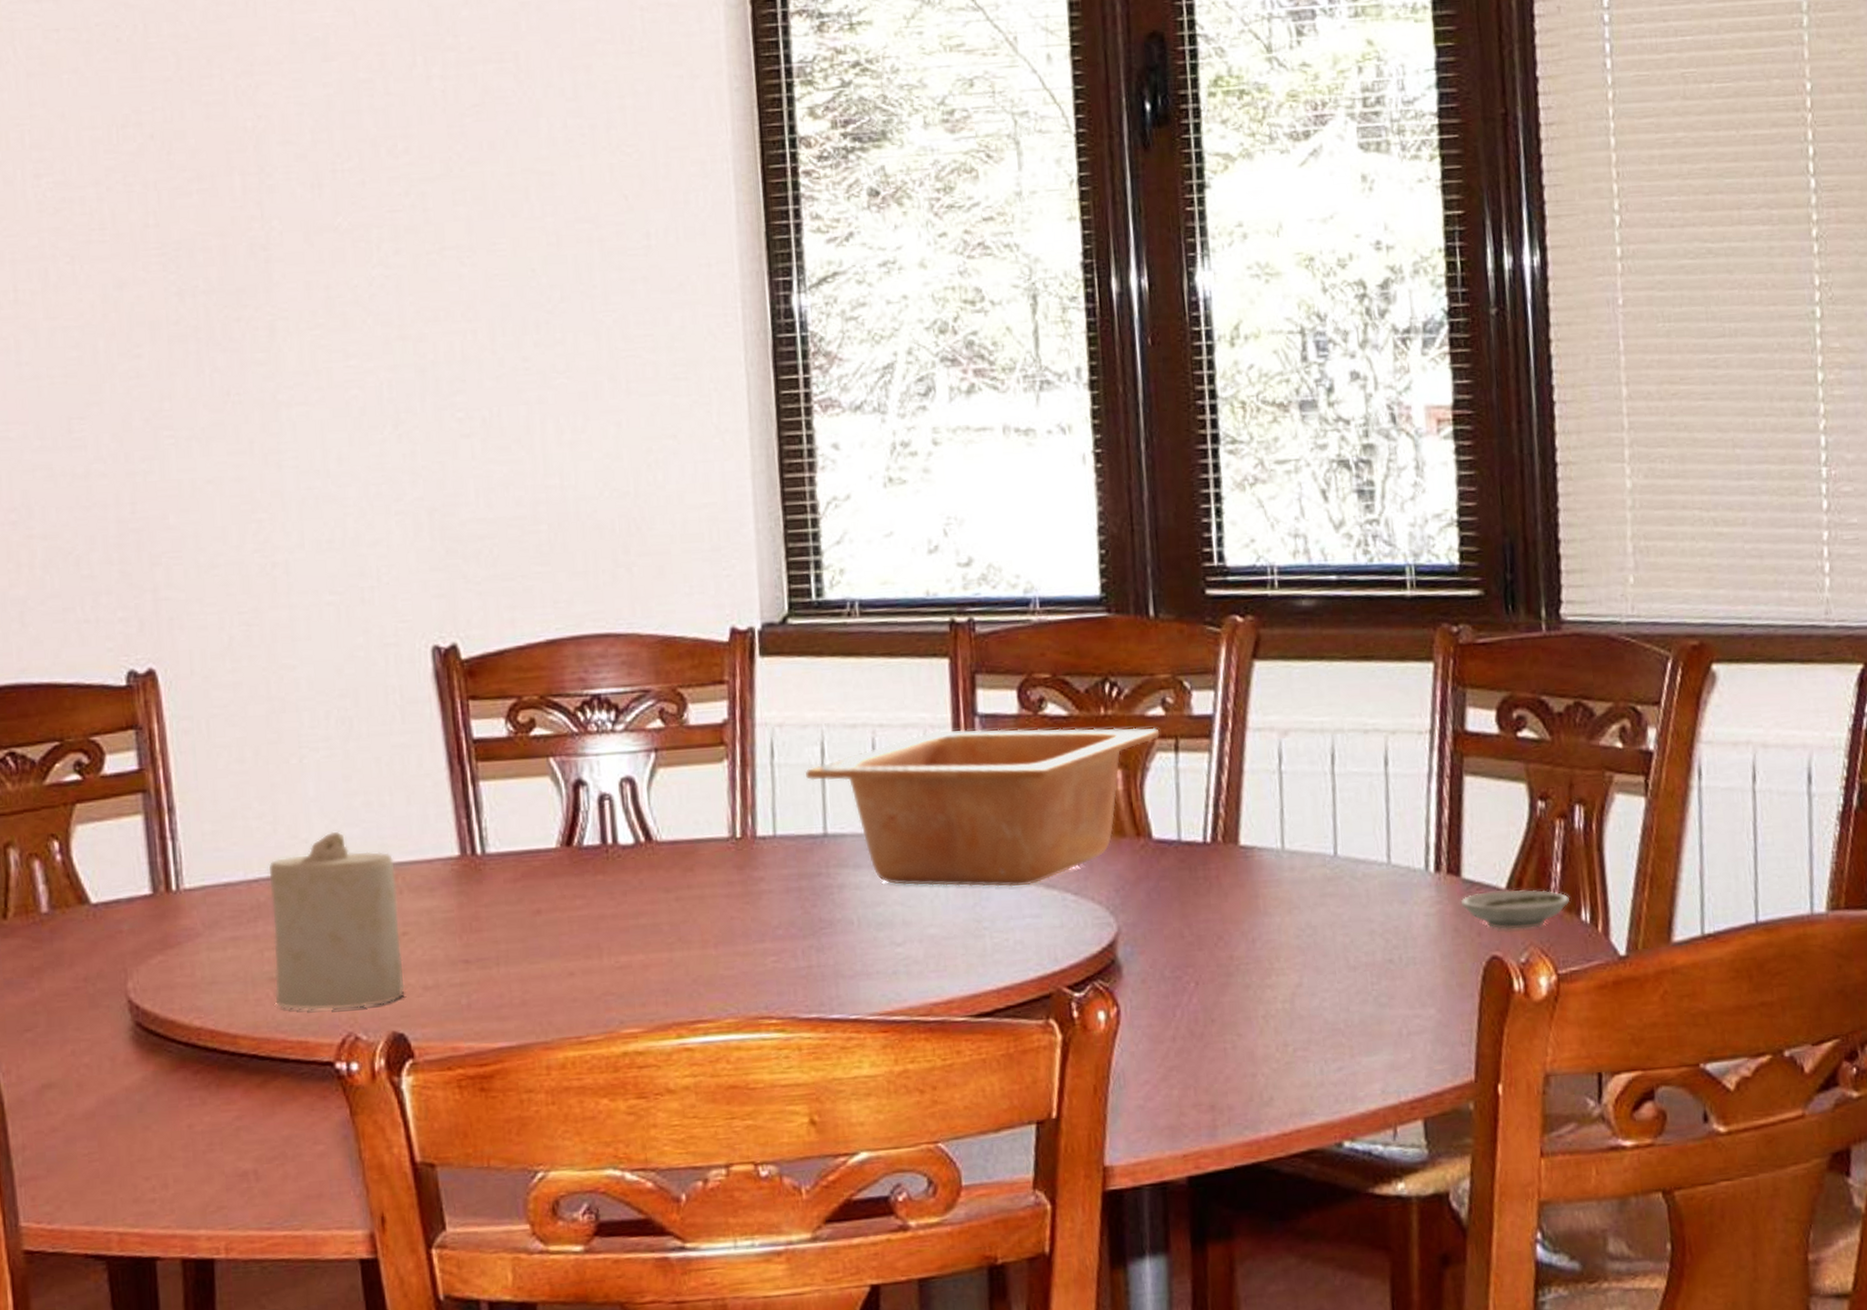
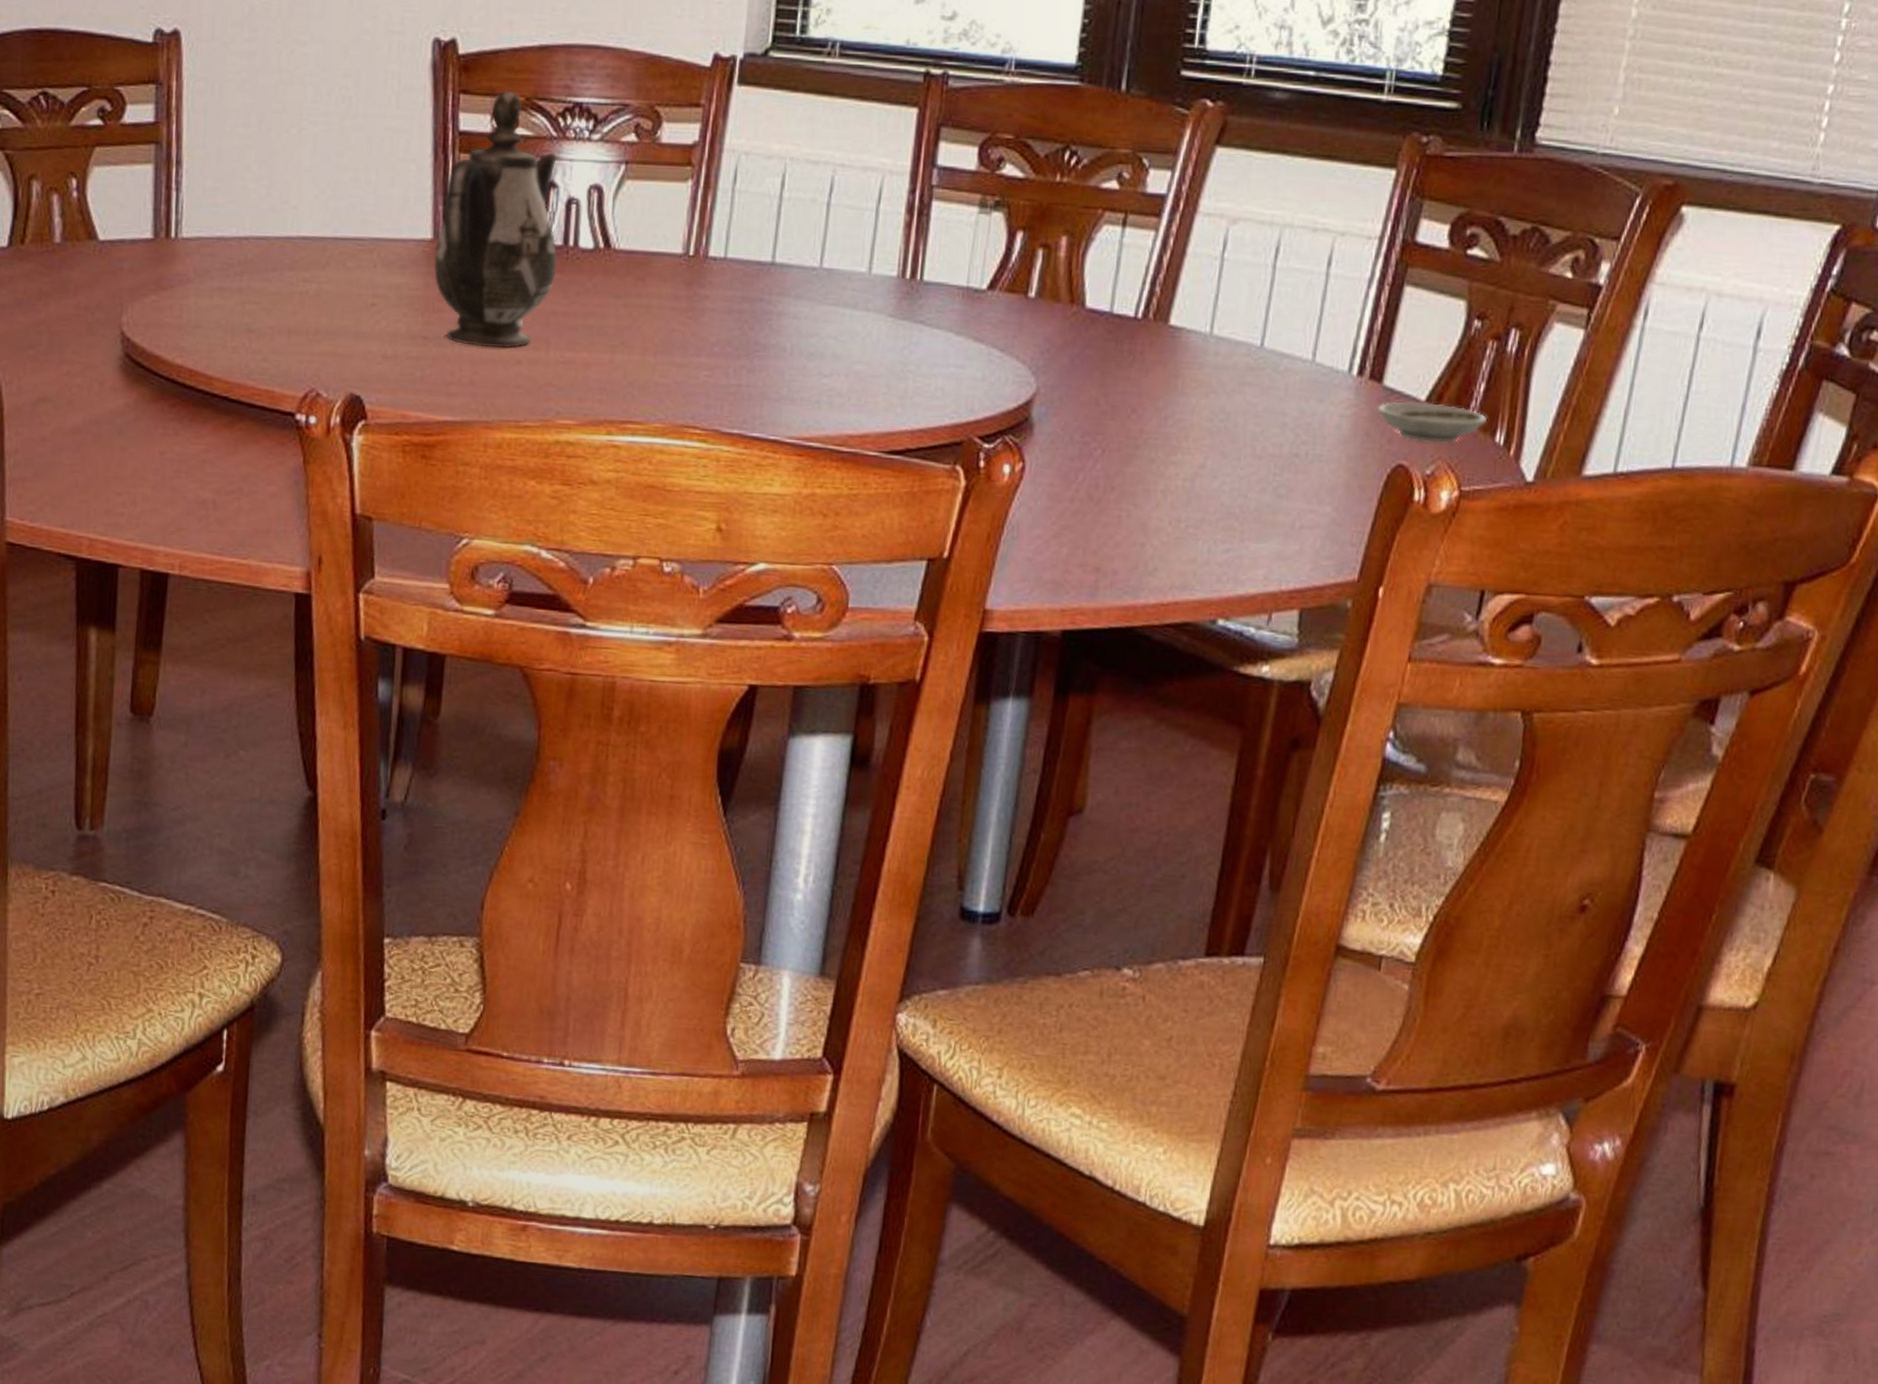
candle: present [269,831,405,1011] -> none [250,201,372,367]
teapot: none [463,690,599,964] -> present [433,90,558,349]
serving bowl: present [804,727,1160,887] -> none [763,176,1111,336]

